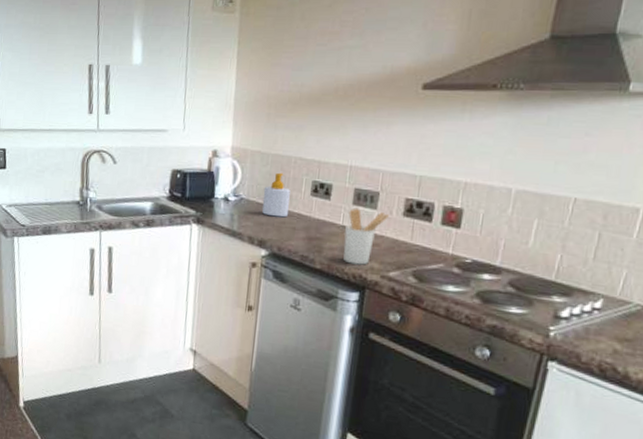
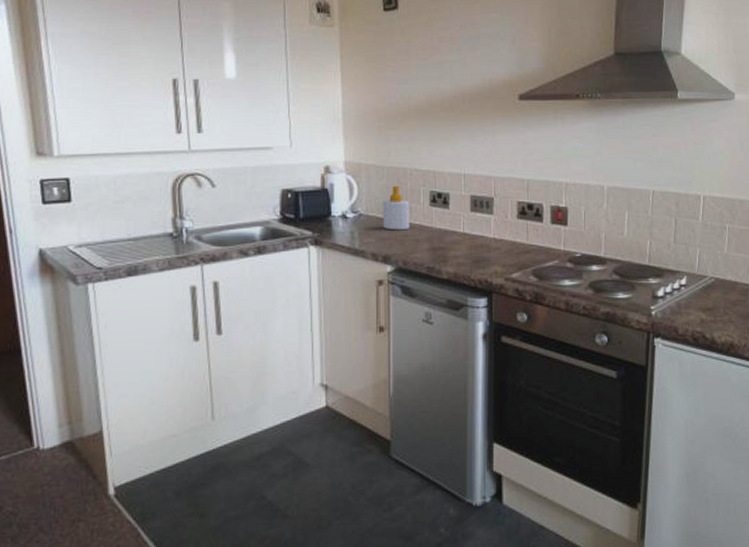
utensil holder: present [343,208,389,265] -> none [467,214,505,270]

